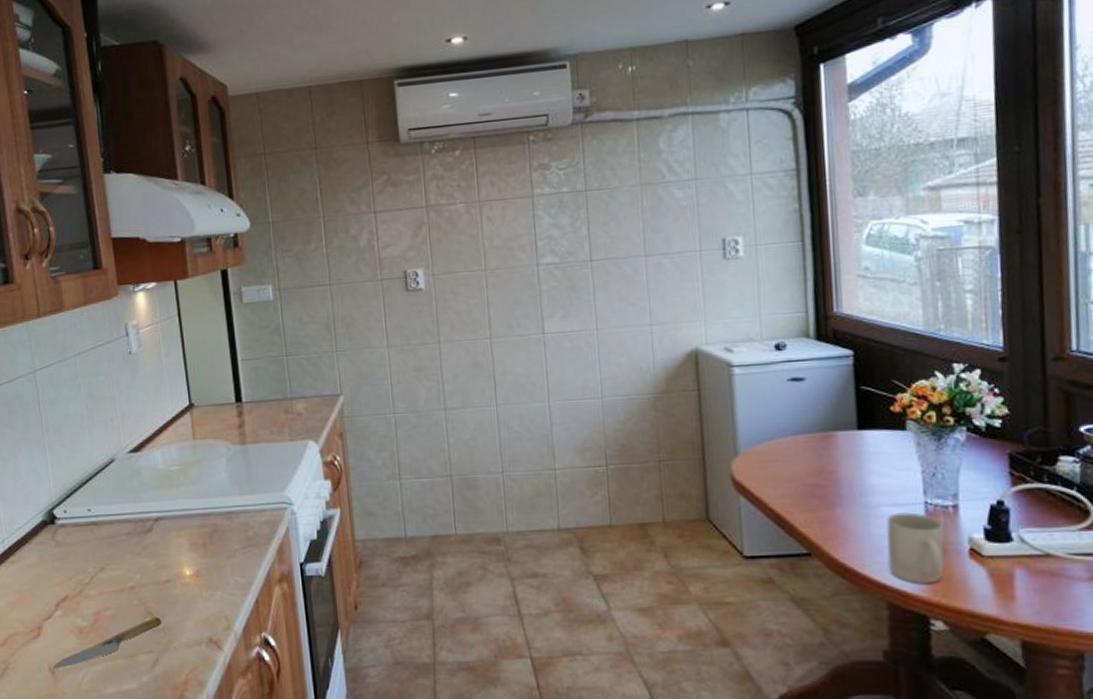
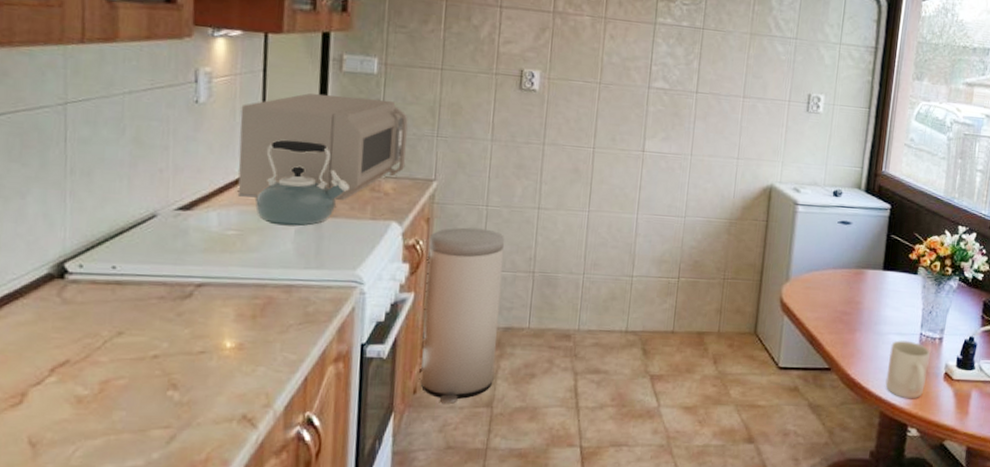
kitchen knife: present [52,617,162,669] -> none [33,389,188,442]
microwave: none [165,323,312,437] -> present [237,93,408,202]
kettle: none [190,374,267,457] -> present [255,139,351,227]
pedal bin: none [346,437,430,618] -> present [420,227,505,404]

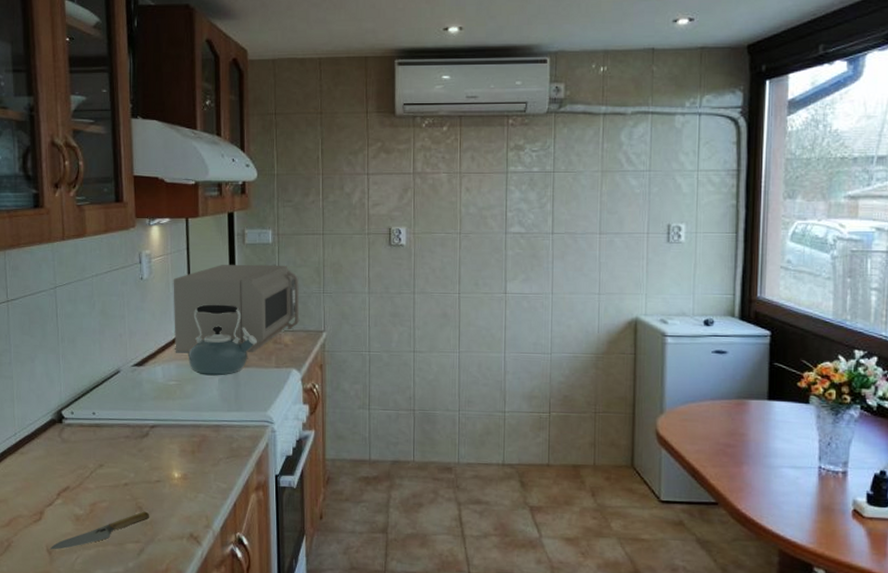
kitchen knife: none [33,389,188,442] -> present [50,511,150,550]
pedal bin: present [420,227,505,404] -> none [324,371,387,529]
mug: present [885,340,930,399] -> none [782,474,833,538]

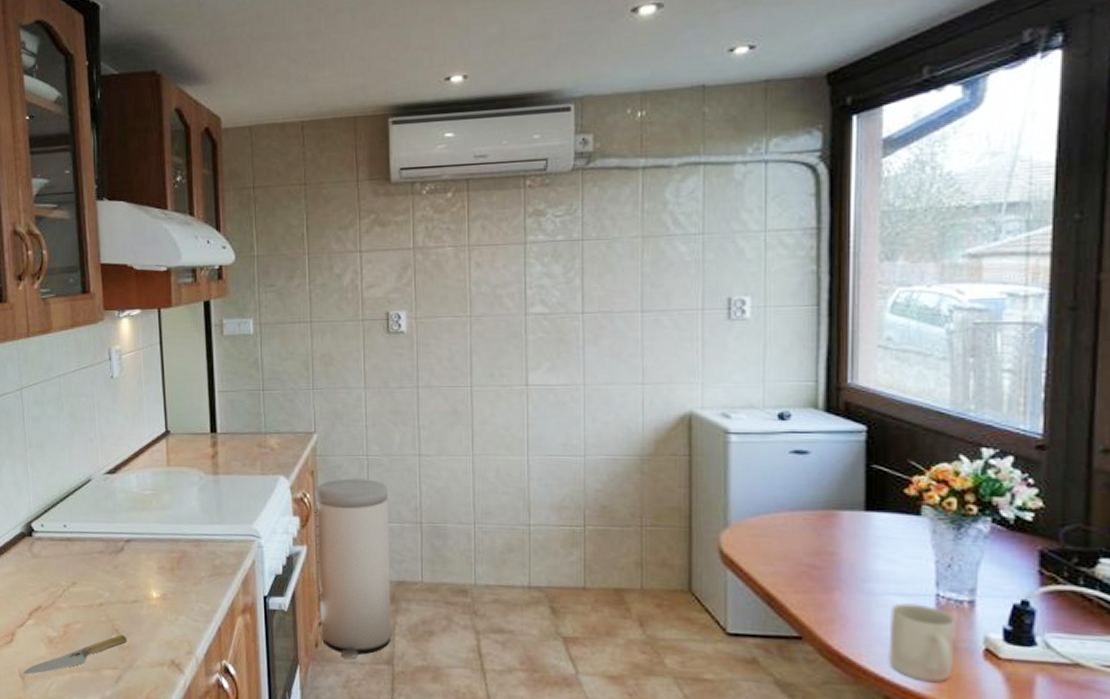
microwave: present [173,264,300,357] -> none [146,358,287,463]
kettle: present [188,304,258,376] -> none [164,404,241,485]
pedal bin: none [324,371,387,529] -> present [316,478,392,659]
mug: none [782,474,833,538] -> present [888,602,955,683]

